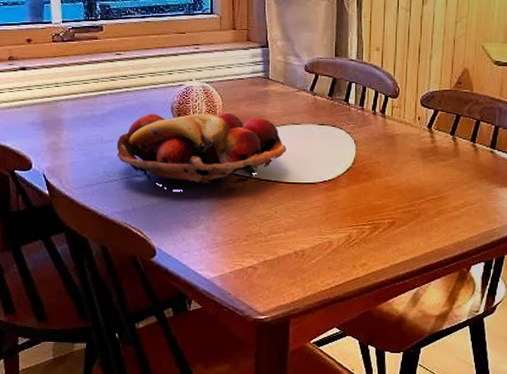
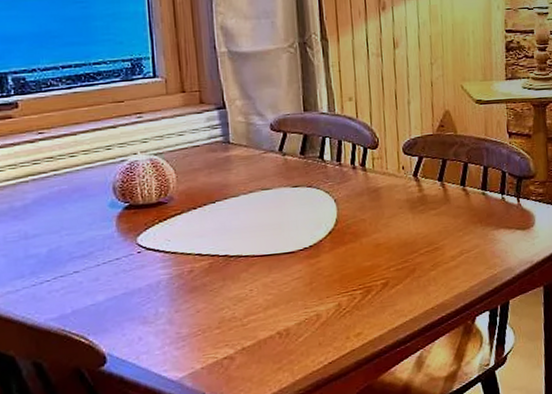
fruit basket: present [116,112,287,191] -> none [45,185,258,284]

